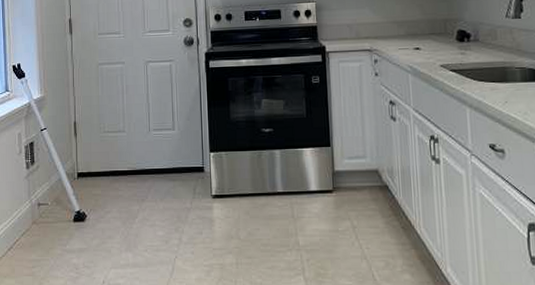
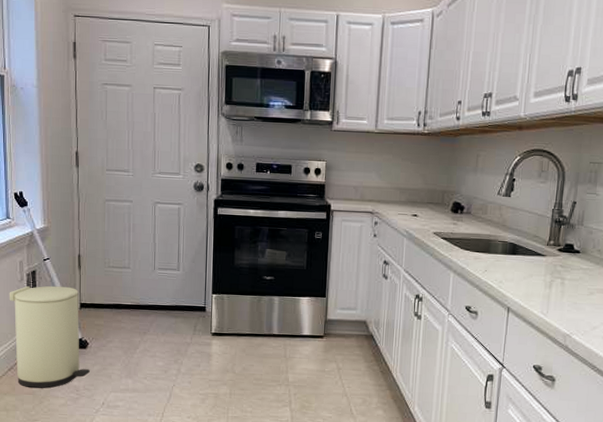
pedal bin: none [8,156,89,268] -> present [9,285,90,388]

